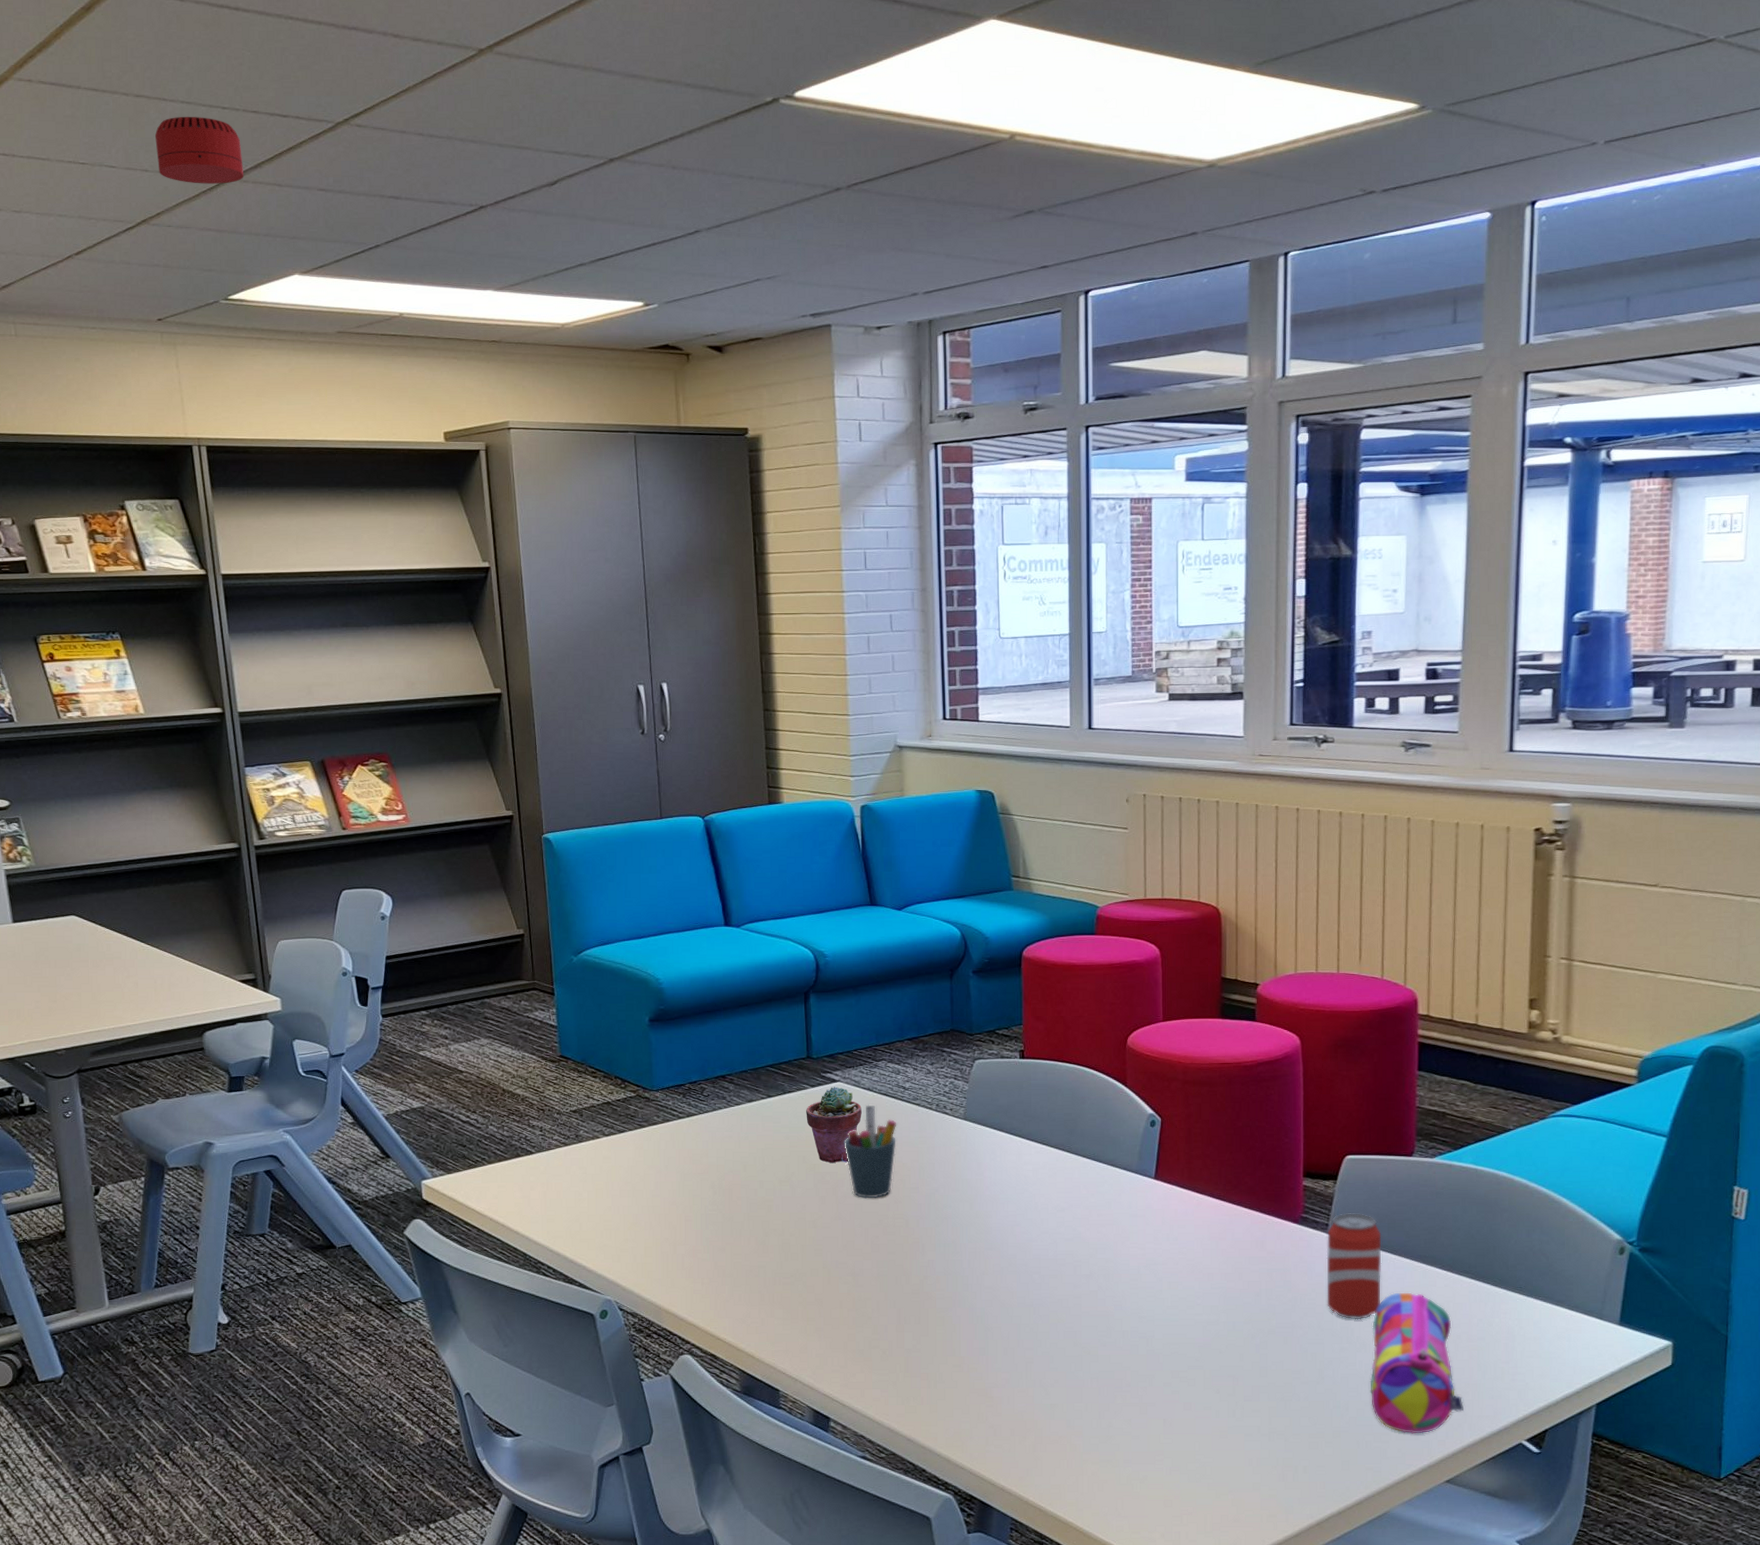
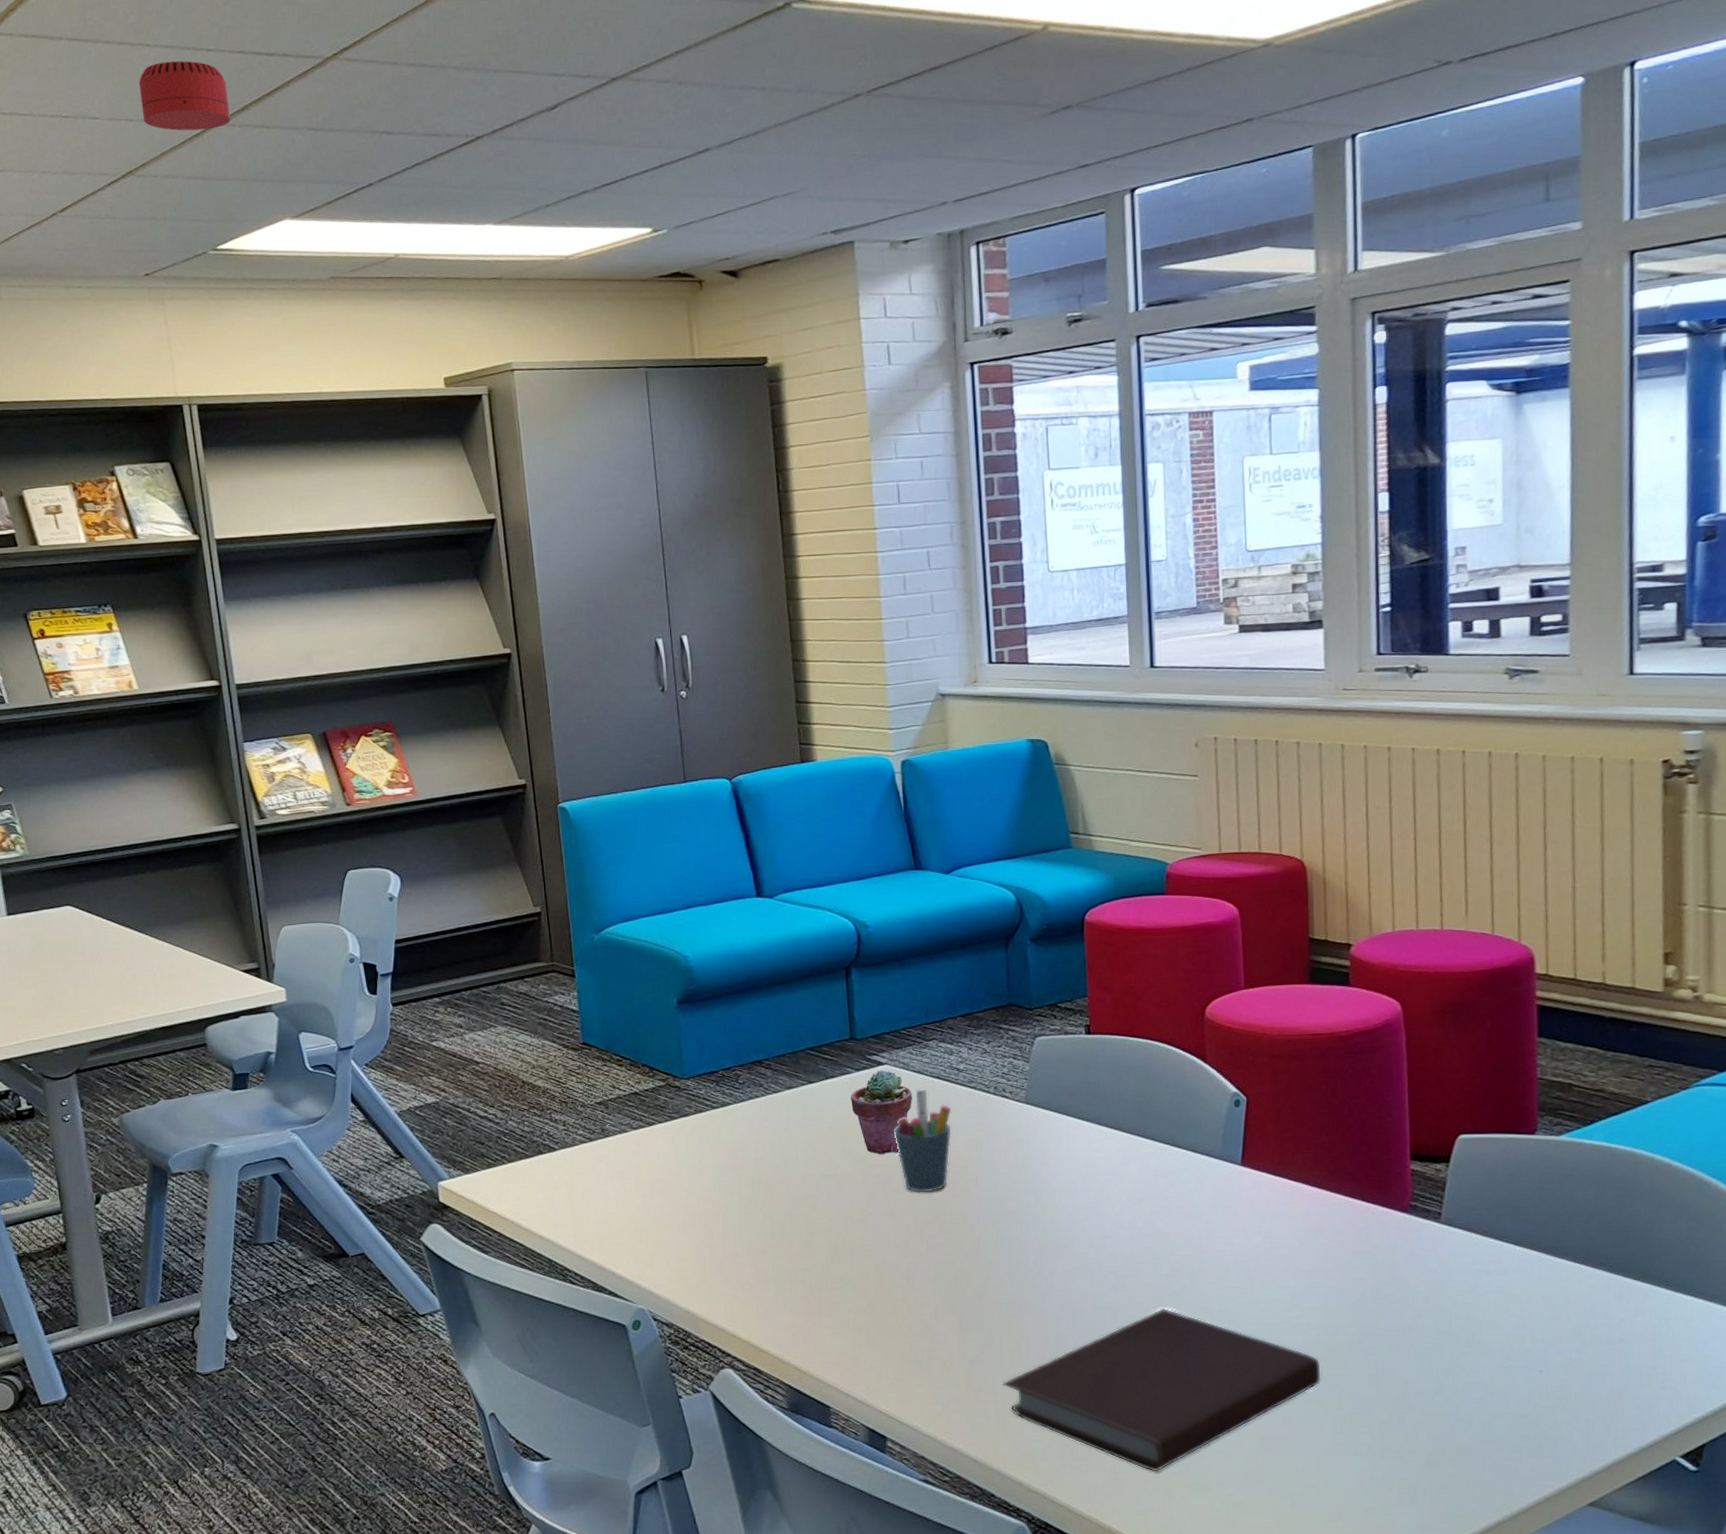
notebook: none [936,1305,1218,1451] -> present [1003,1309,1321,1472]
beverage can: present [1326,1213,1382,1320] -> none [1440,1199,1505,1321]
pencil case: present [1370,1292,1463,1434] -> none [1496,1288,1606,1451]

